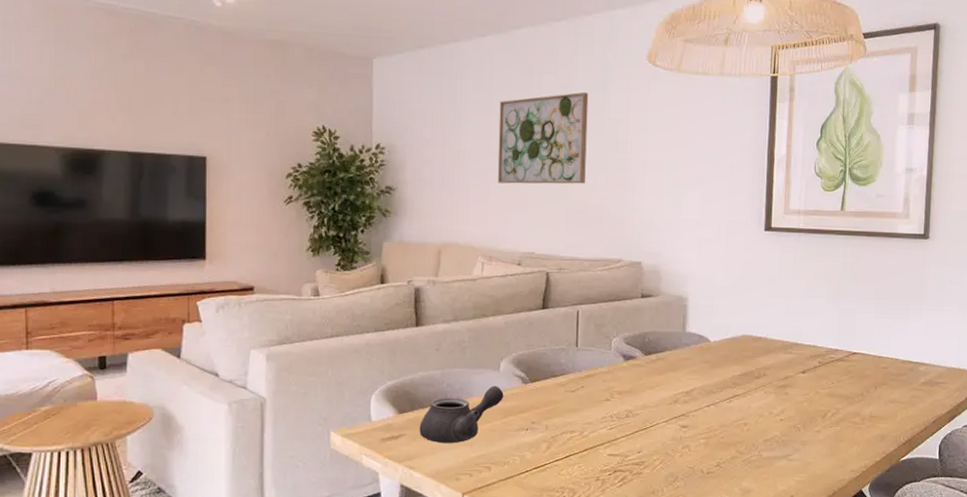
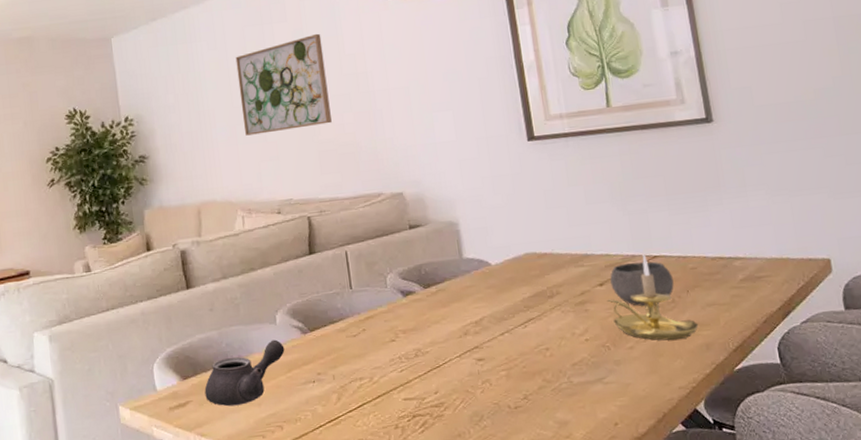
candle holder: none [806,350,879,428] -> present [607,254,699,341]
bowl: none [812,355,866,396] -> present [610,261,674,306]

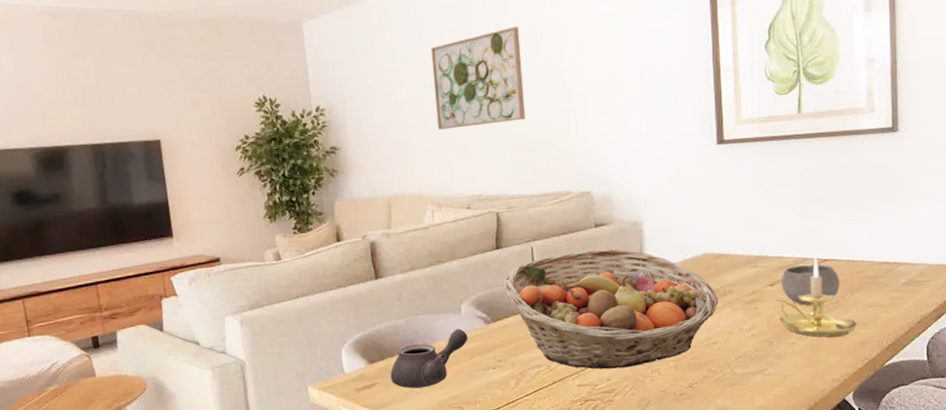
fruit basket: none [319,250,546,381] -> present [503,248,719,369]

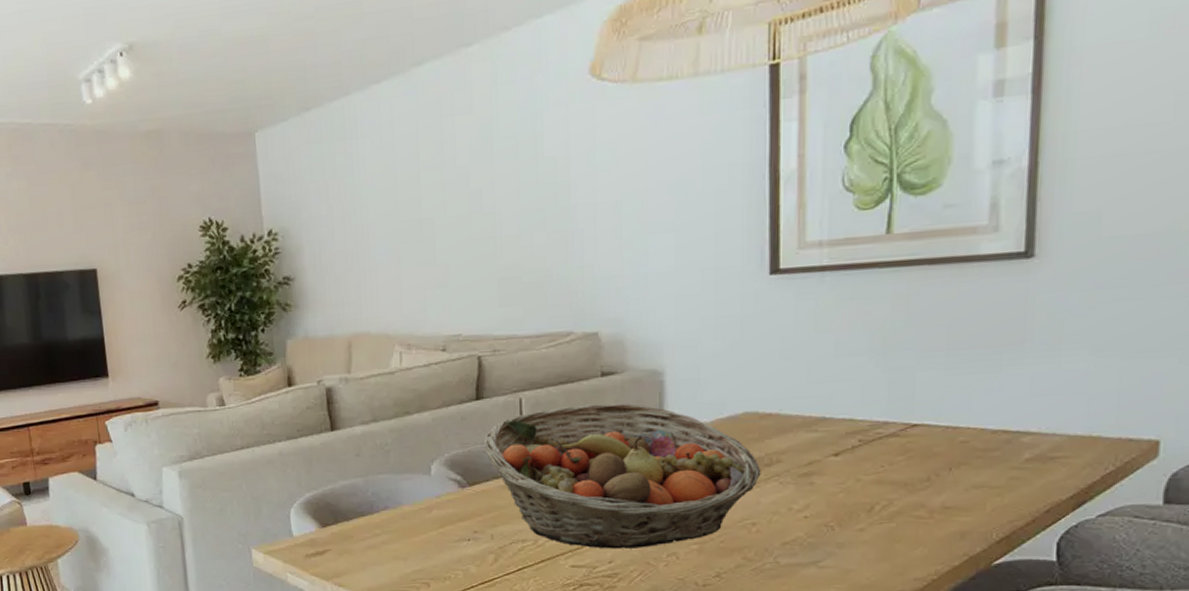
teapot: present [390,328,468,389] -> none [345,492,438,559]
wall art: present [431,26,525,130] -> none [404,129,518,257]
candle holder: present [776,258,858,338] -> none [840,422,957,524]
bowl: present [781,264,840,306] -> none [849,430,934,483]

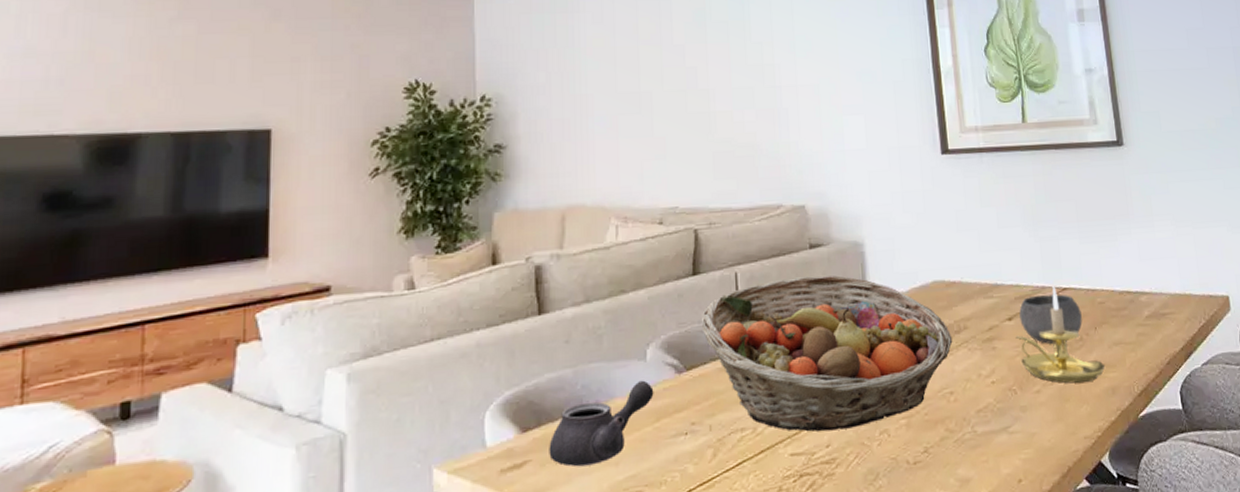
teapot: none [345,492,438,559] -> present [549,380,654,467]
candle holder: none [840,422,957,524] -> present [1015,286,1106,384]
bowl: none [849,430,934,483] -> present [1019,294,1082,344]

